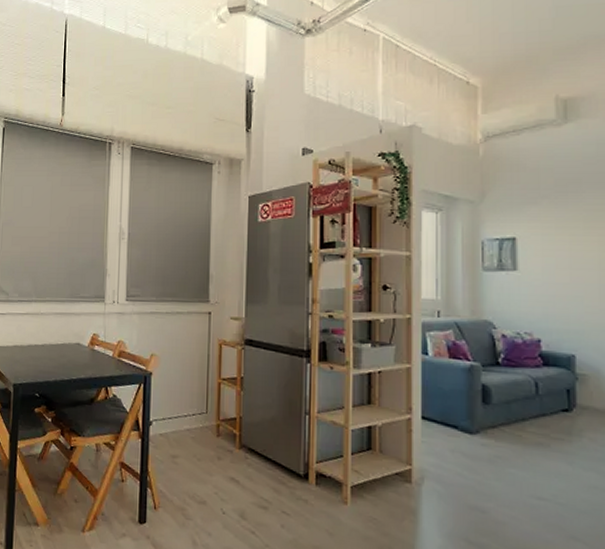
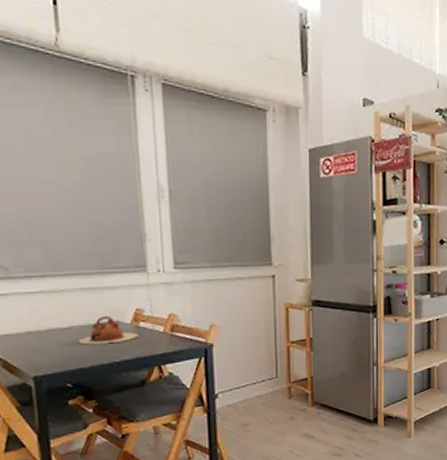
teapot: none [48,337,92,363] -> present [79,315,138,345]

